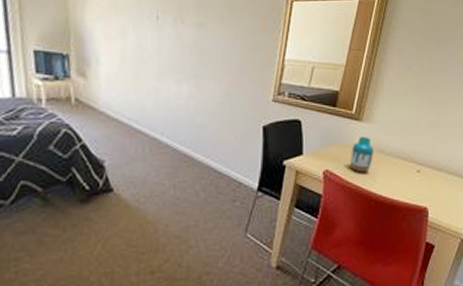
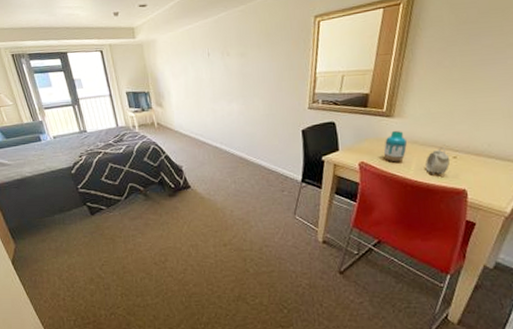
alarm clock: none [390,159,413,190] -> present [425,147,450,175]

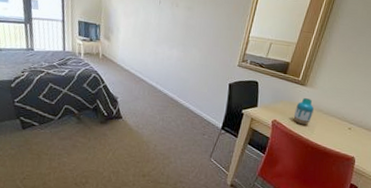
alarm clock: present [425,147,450,175] -> none [325,118,345,142]

